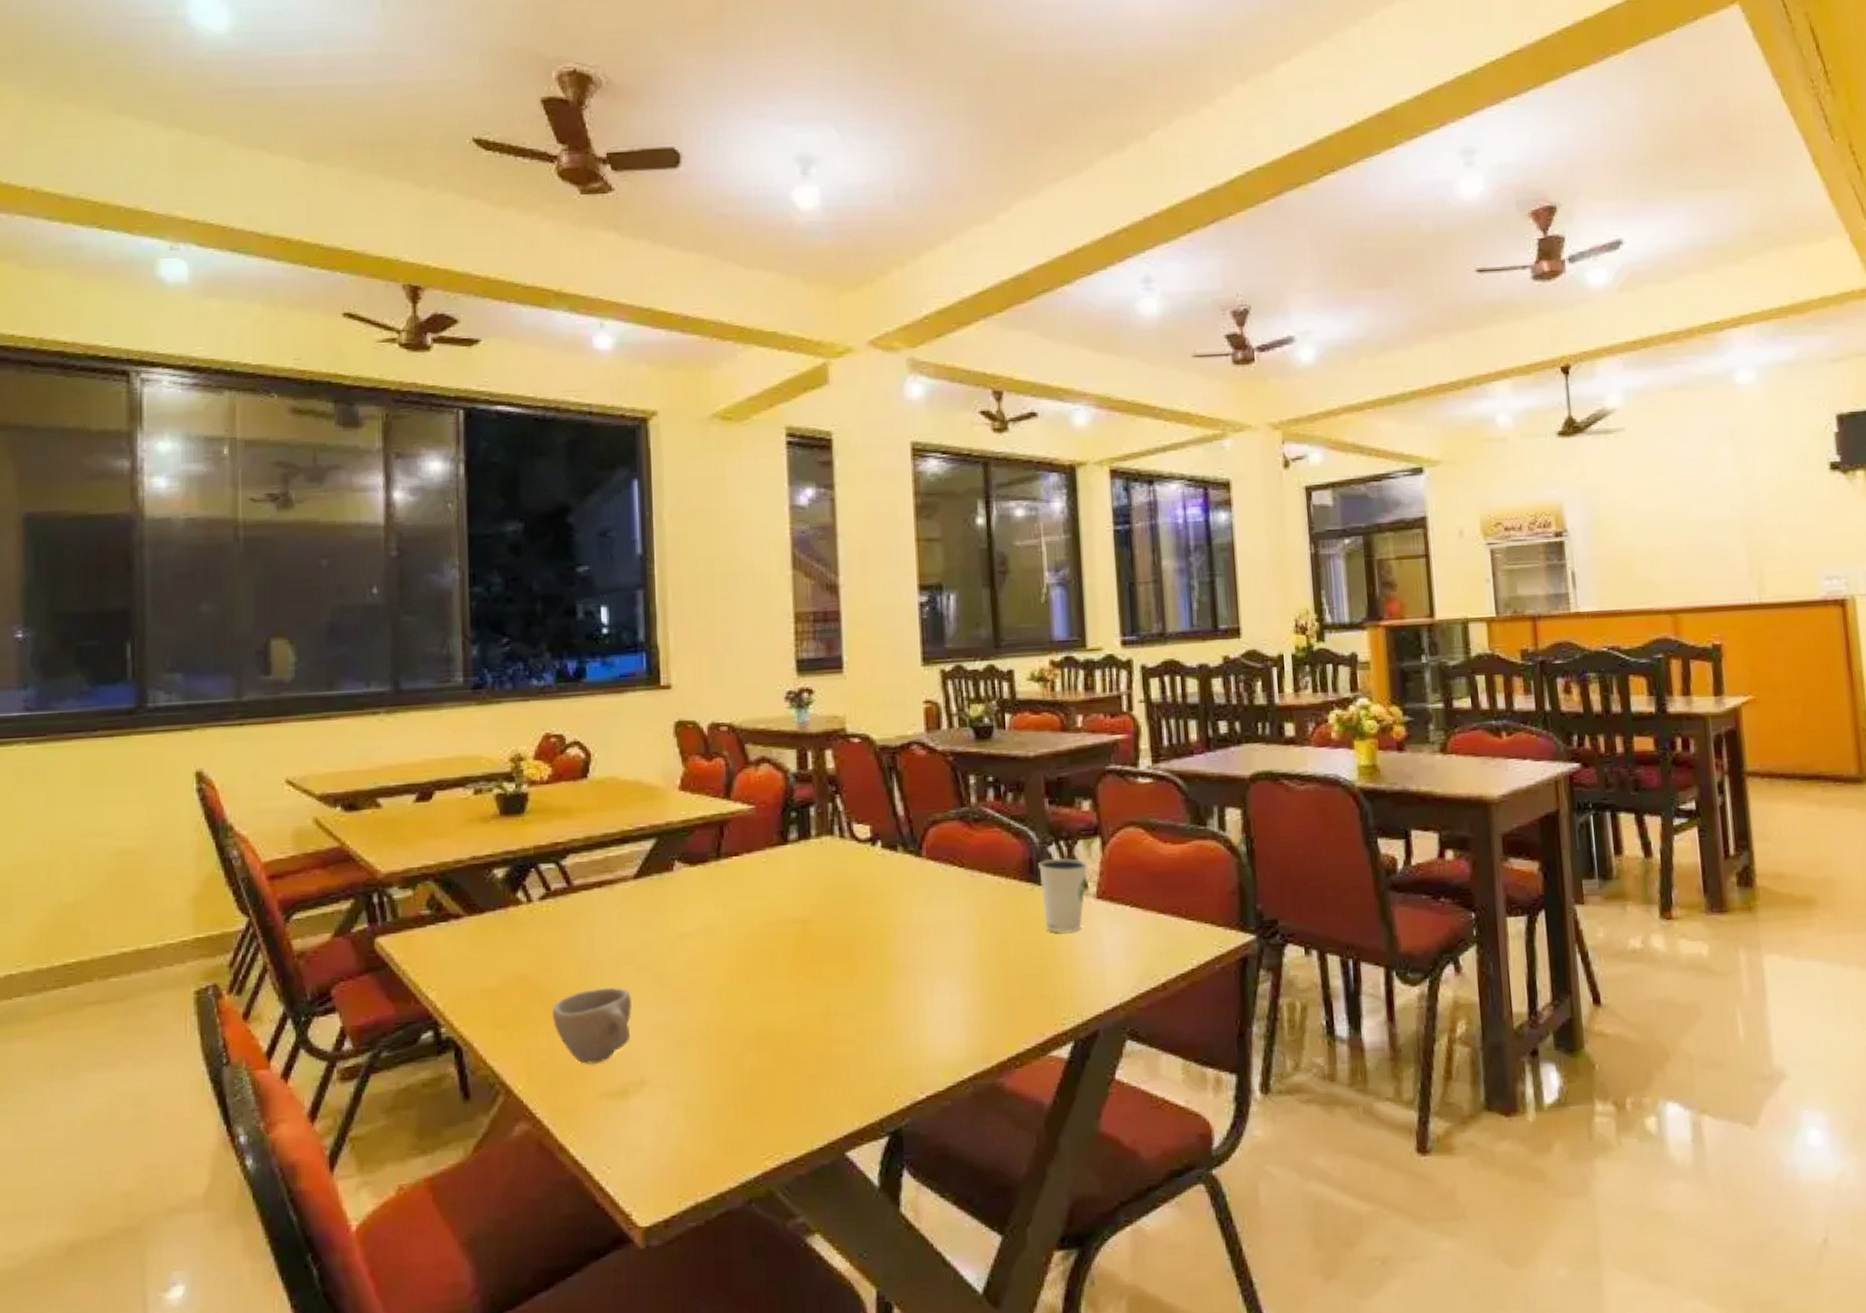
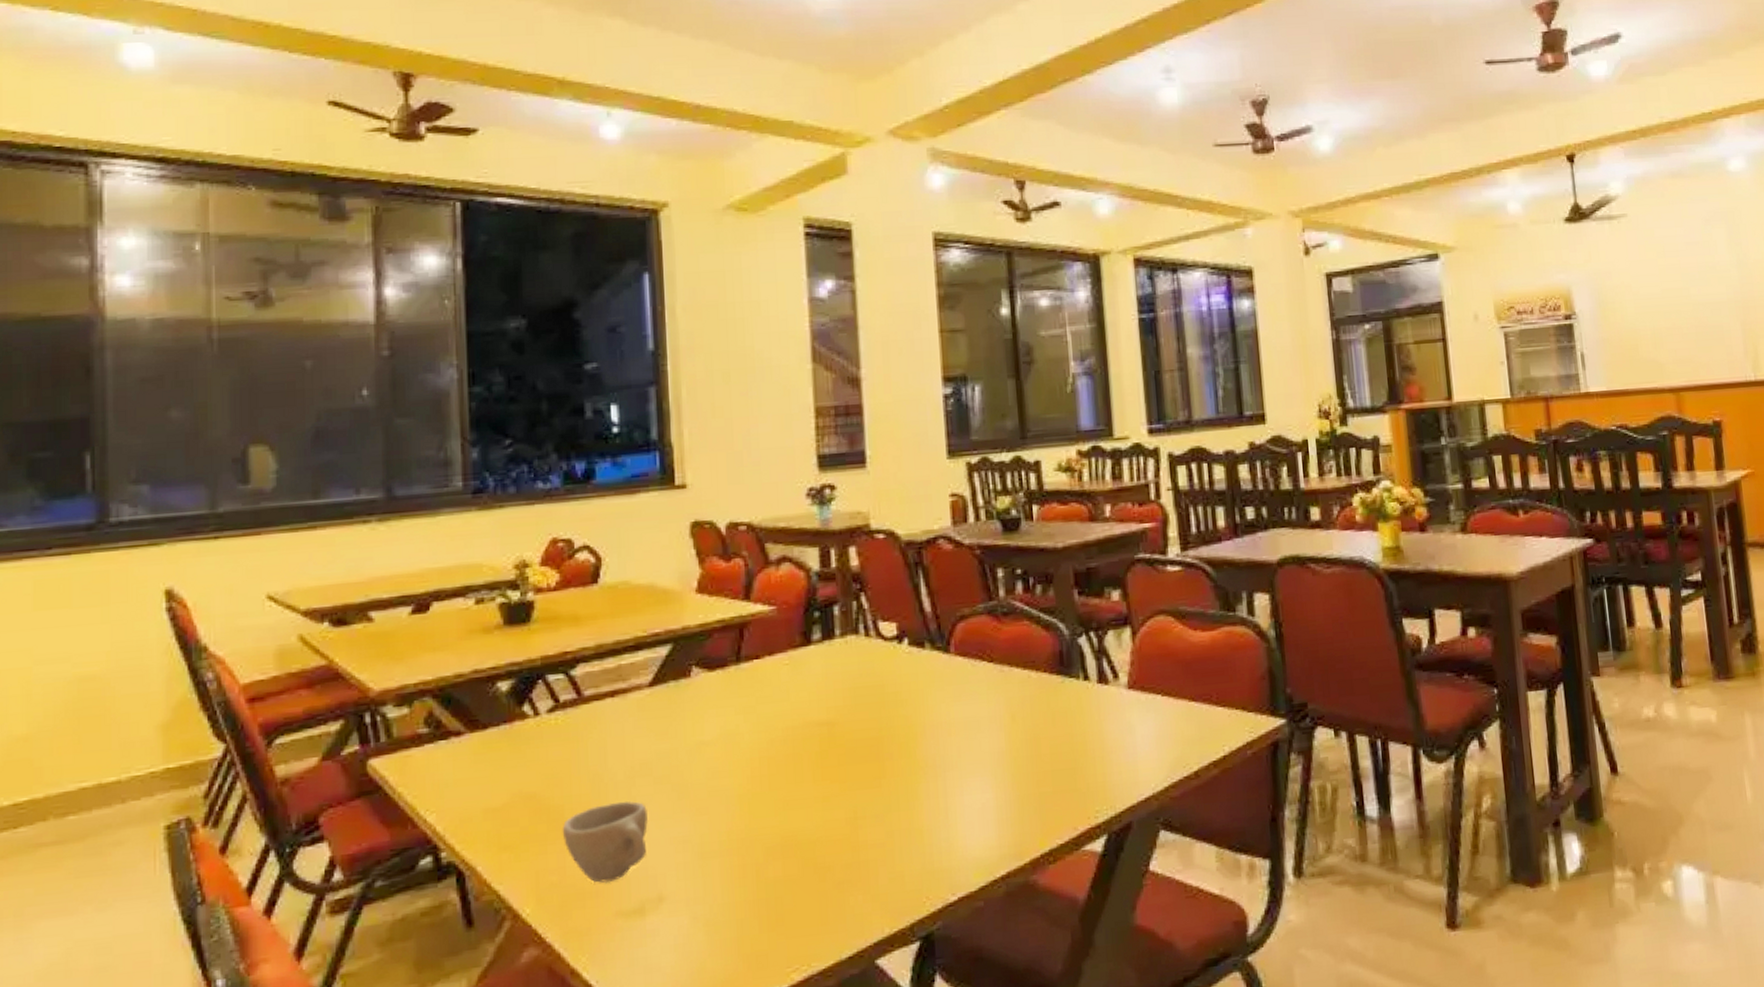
dixie cup: present [1038,857,1089,933] -> none [1069,648,1119,725]

